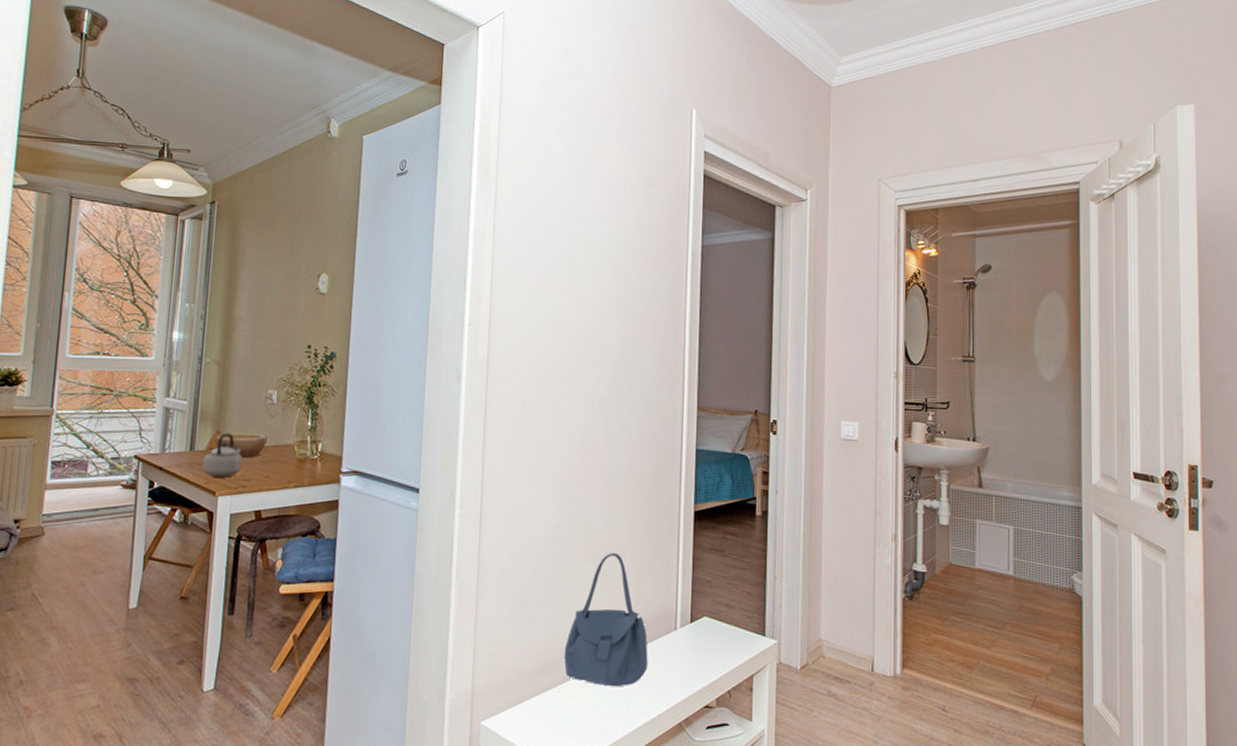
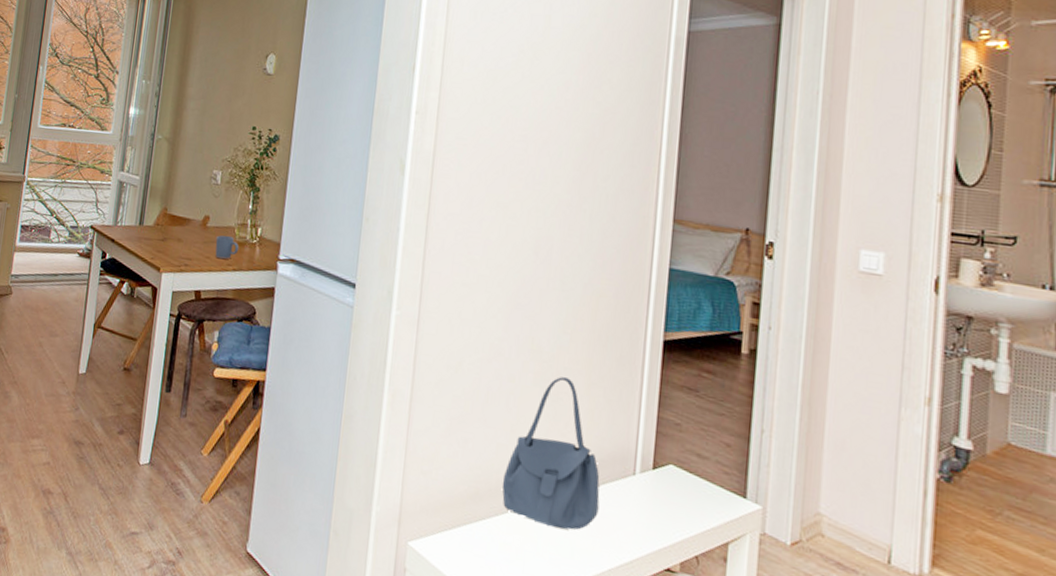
teapot: present [202,432,243,478] -> none [149,210,186,255]
bowl: present [216,433,267,458] -> none [163,211,210,237]
mug: none [274,453,300,478] -> present [215,235,239,260]

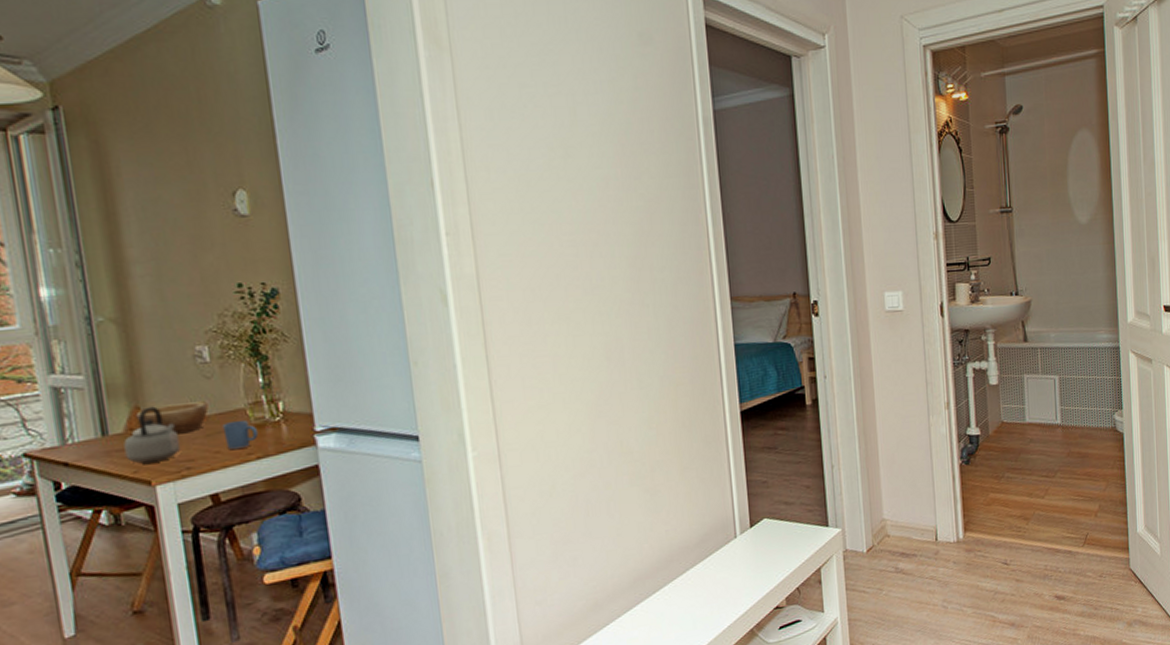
teapot: none [149,210,186,255] -> present [123,406,181,464]
bowl: none [163,211,210,237] -> present [135,401,207,435]
handbag: present [501,377,600,530] -> none [618,470,711,610]

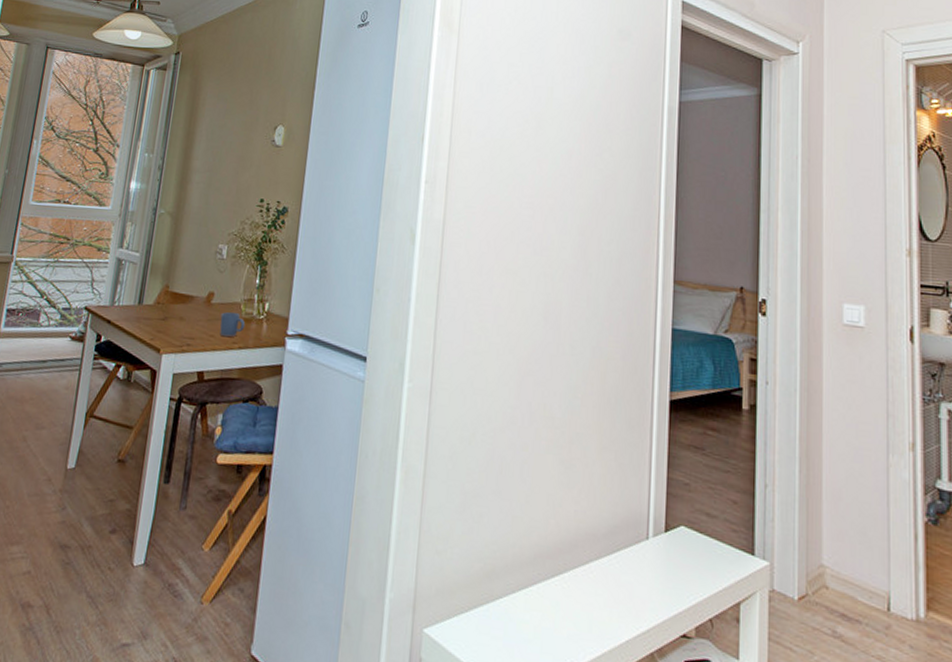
teapot: present [123,406,181,464] -> none [149,287,189,335]
bowl: present [135,401,207,435] -> none [164,288,214,315]

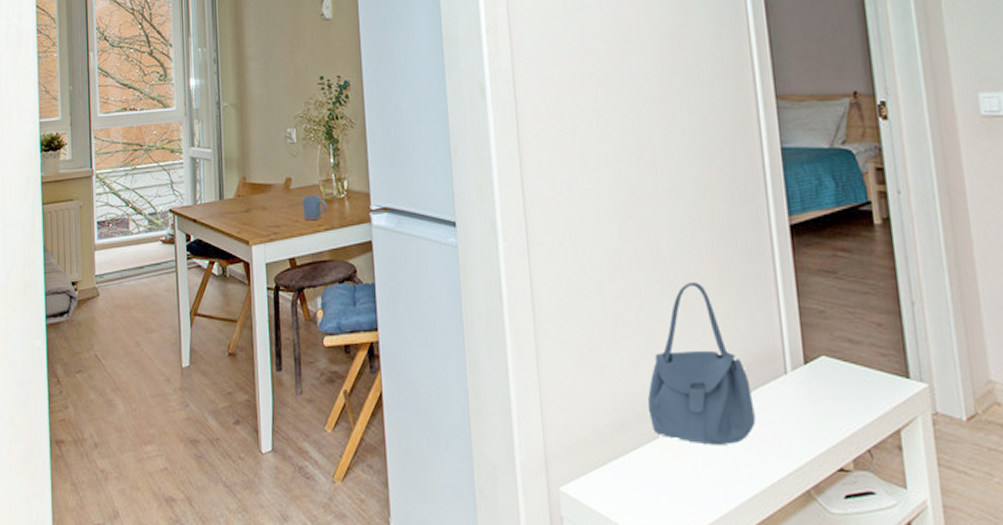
handbag: none [518,443,615,602] -> present [647,283,756,445]

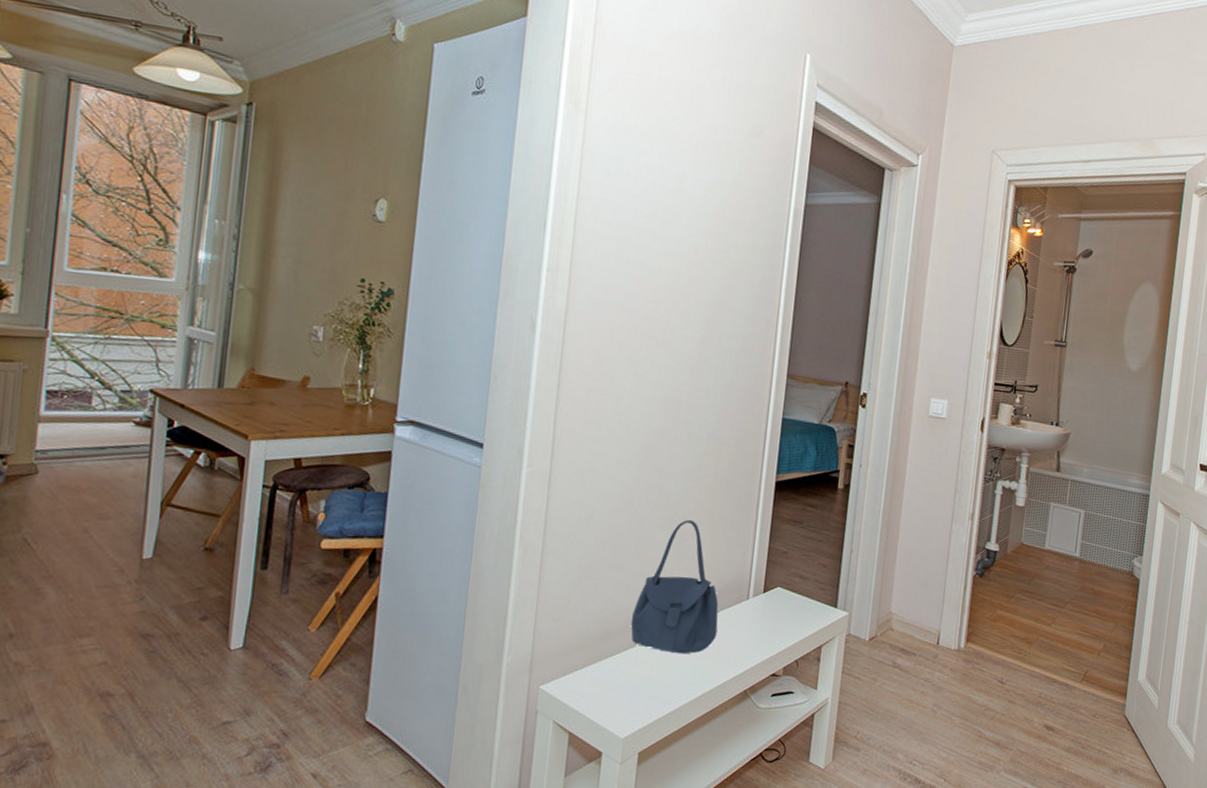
mug: present [301,194,328,221] -> none [318,397,348,424]

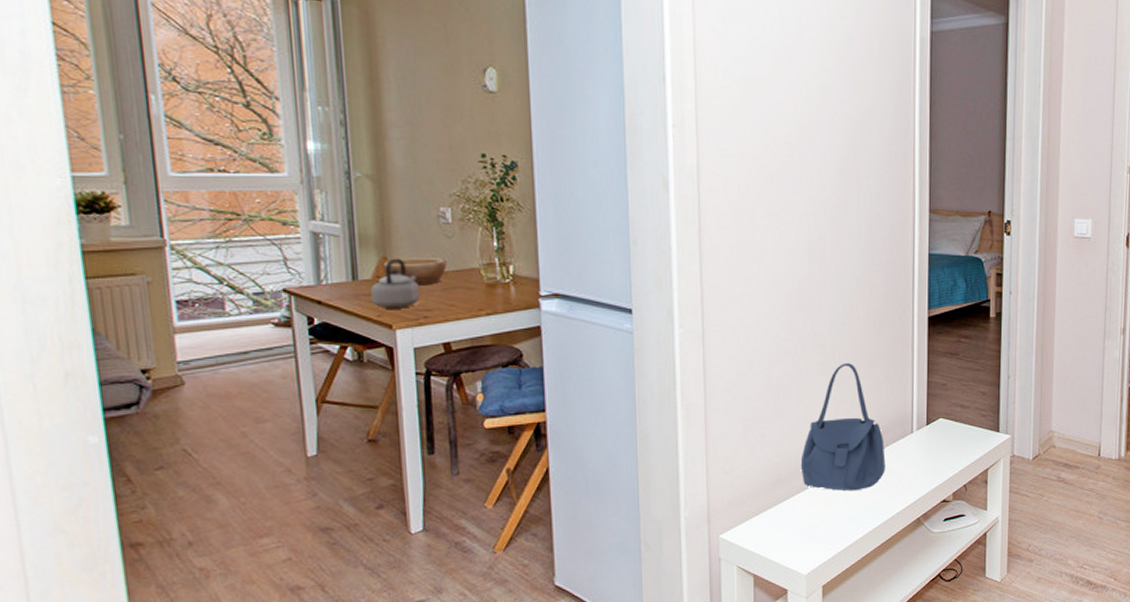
teapot: none [233,370,281,420] -> present [371,258,421,309]
bowl: none [249,371,310,400] -> present [383,258,446,286]

